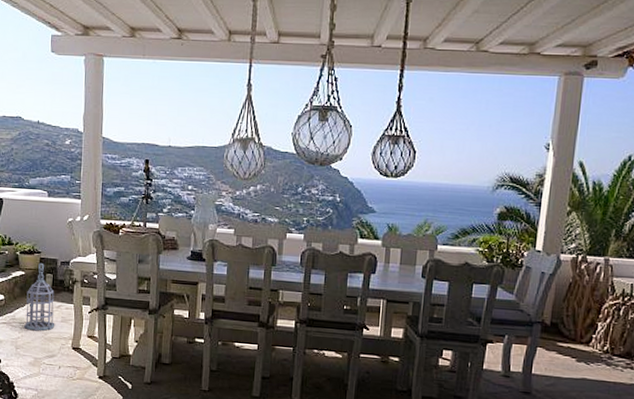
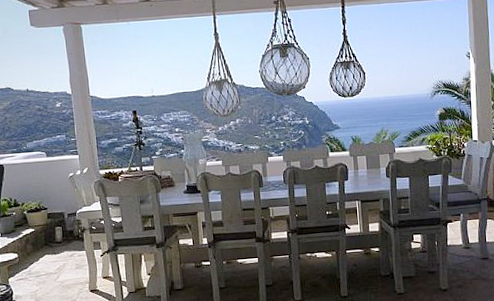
lantern: present [24,262,55,331] -> none [39,217,71,282]

